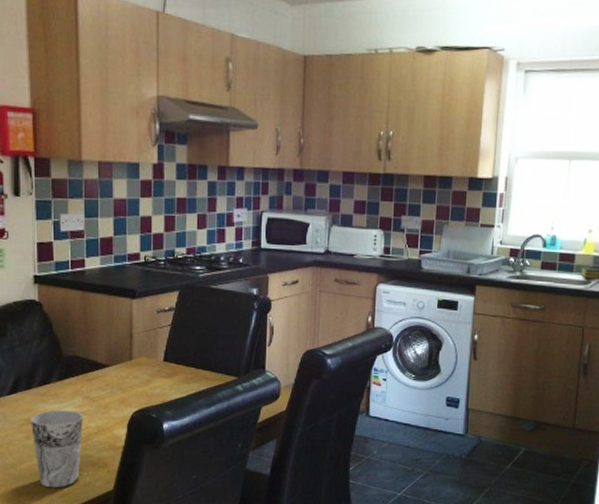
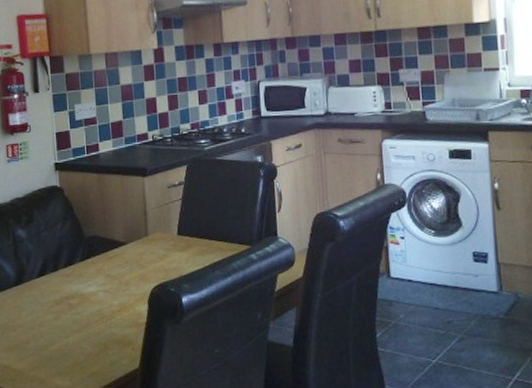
cup: present [31,410,84,488] -> none [59,289,107,368]

